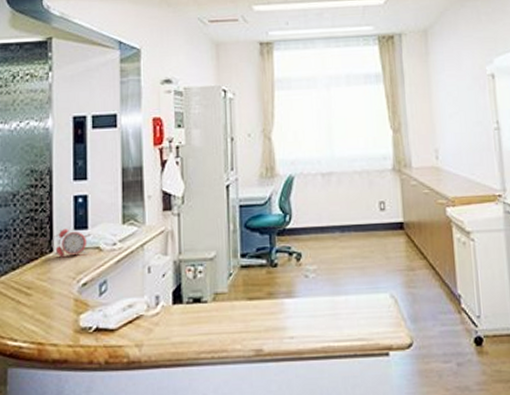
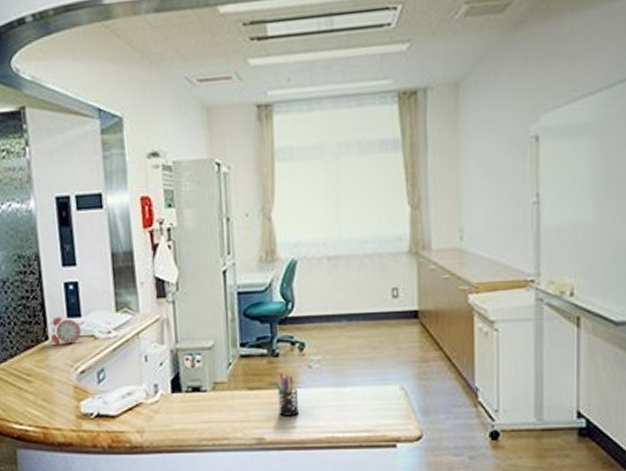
pen holder: none [273,282,297,326] -> present [274,372,300,416]

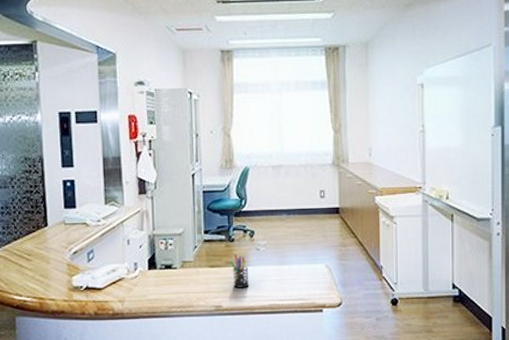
alarm clock: present [46,316,85,345] -> none [46,207,79,230]

